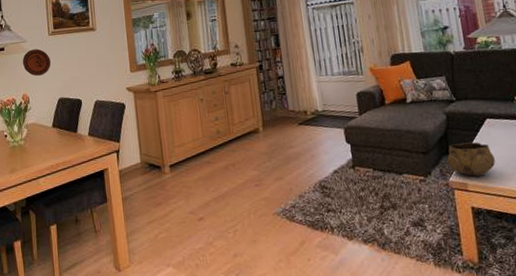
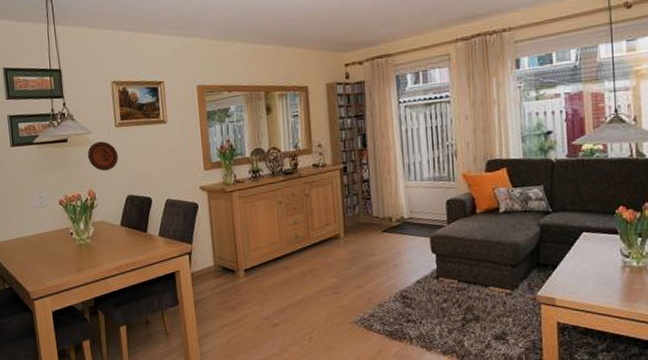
decorative bowl: present [447,142,495,177] -> none [536,256,587,292]

